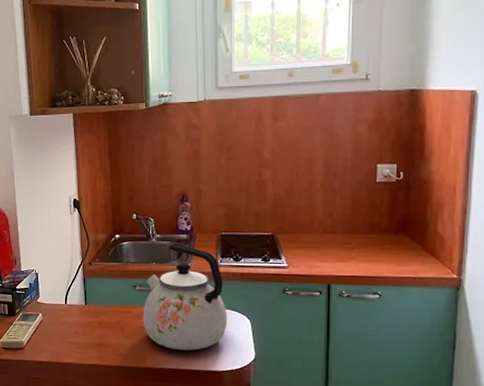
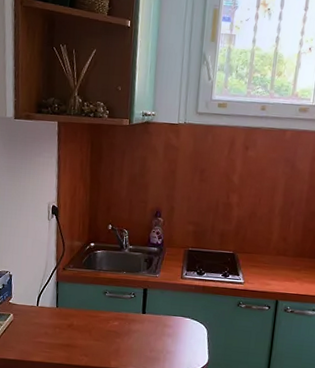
kettle: present [142,244,228,351] -> none [110,255,188,354]

